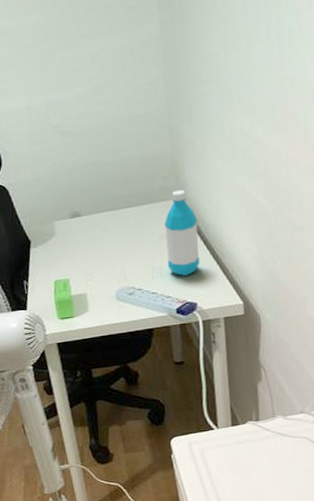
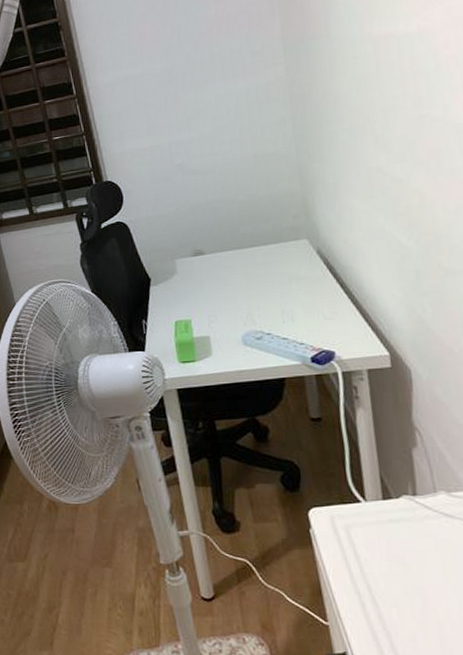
water bottle: present [164,189,200,276] -> none [295,229,337,321]

